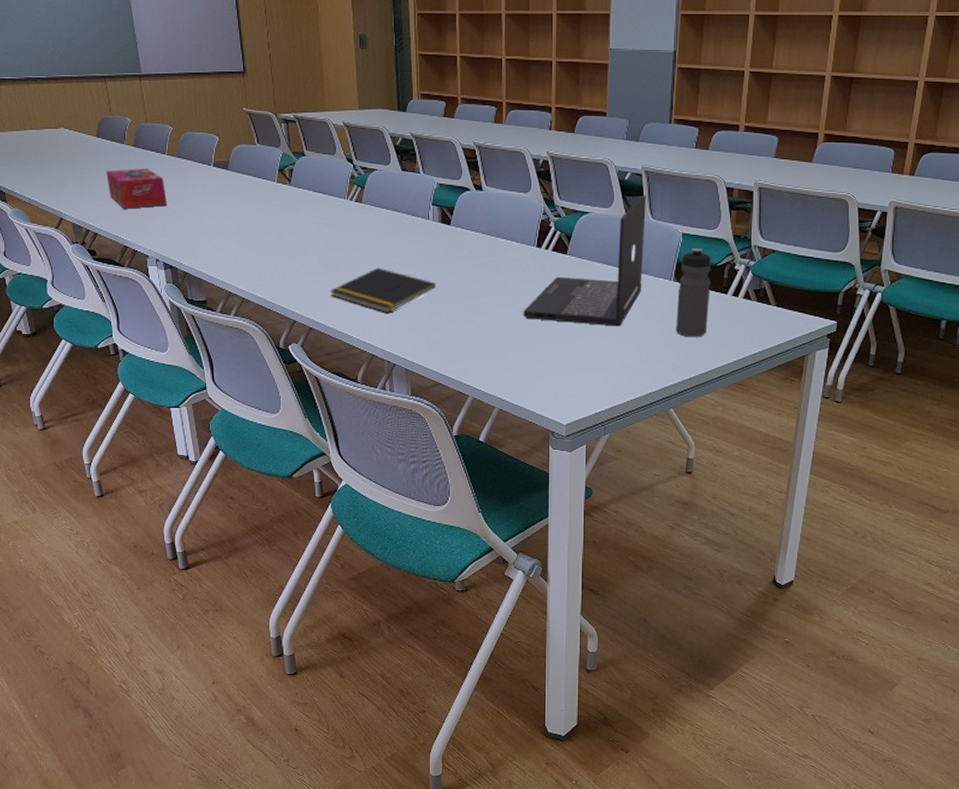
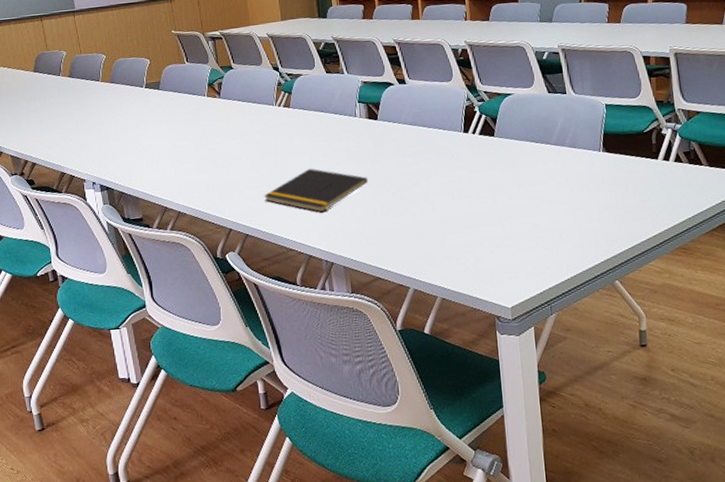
tissue box: present [106,169,168,209] -> none [43,97,103,137]
laptop: present [523,195,646,327] -> none [456,72,572,204]
water bottle: present [676,248,711,337] -> none [608,117,643,206]

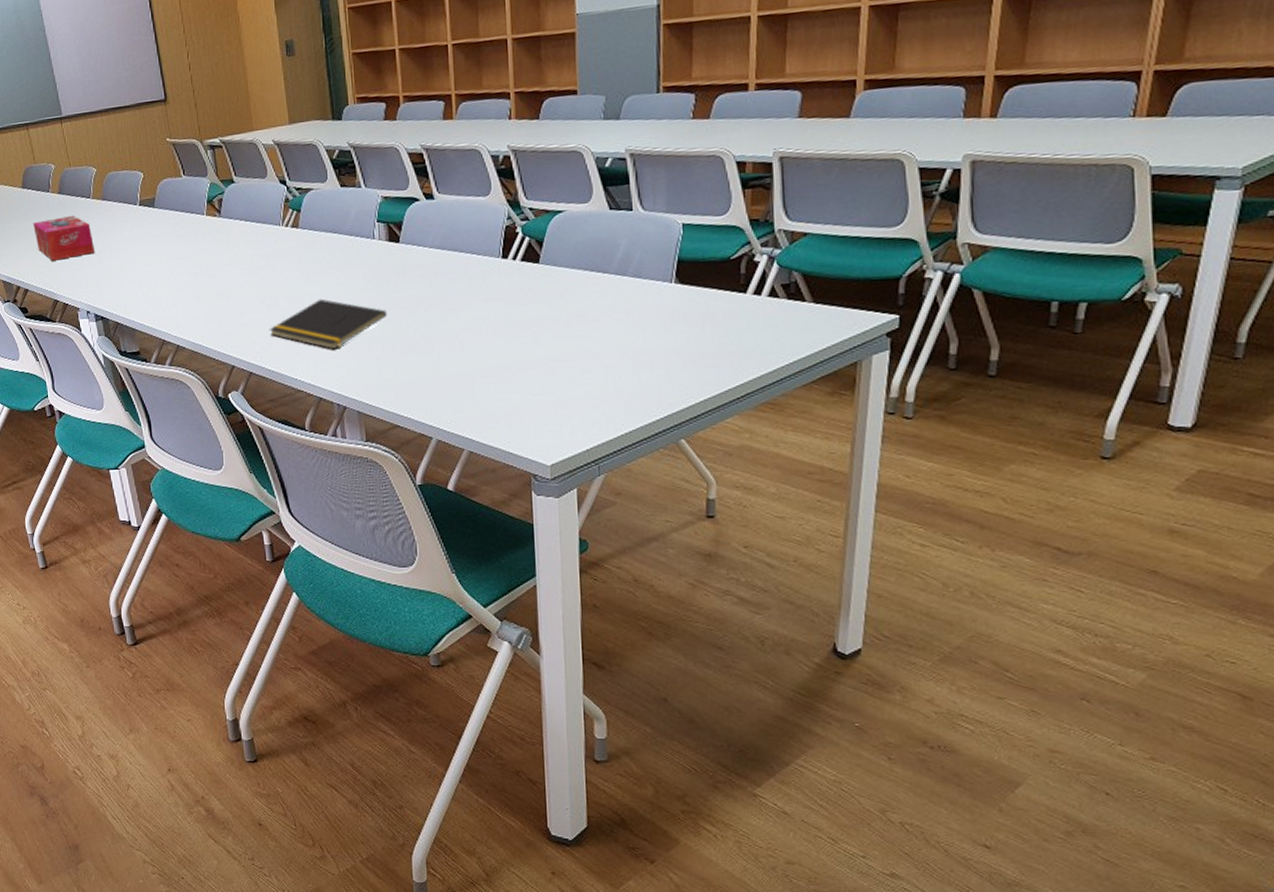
tissue box: none [43,97,103,137] -> present [33,216,96,261]

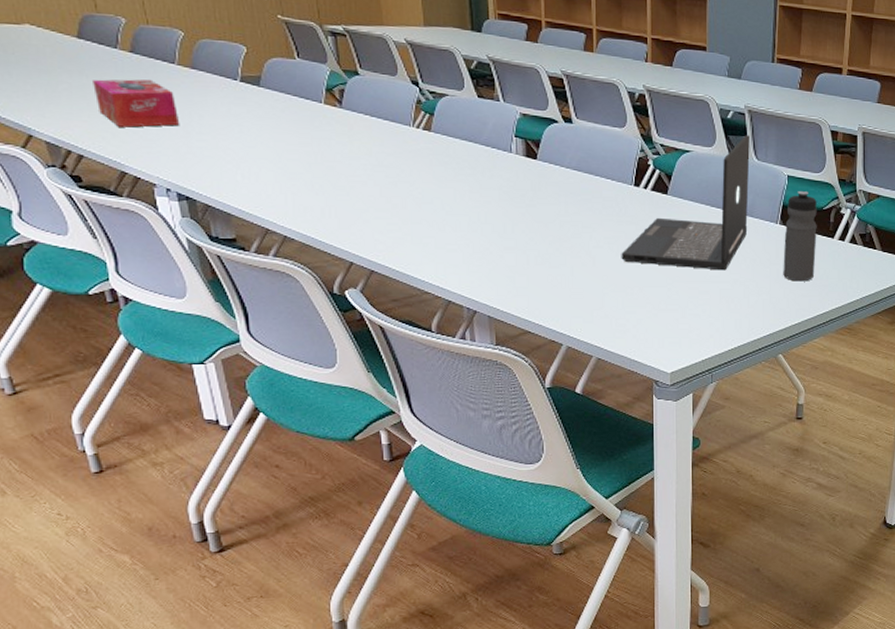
notepad: present [269,298,387,350] -> none [394,204,522,255]
laptop: none [490,183,635,345] -> present [621,135,750,271]
water bottle: none [681,240,724,350] -> present [783,191,817,282]

